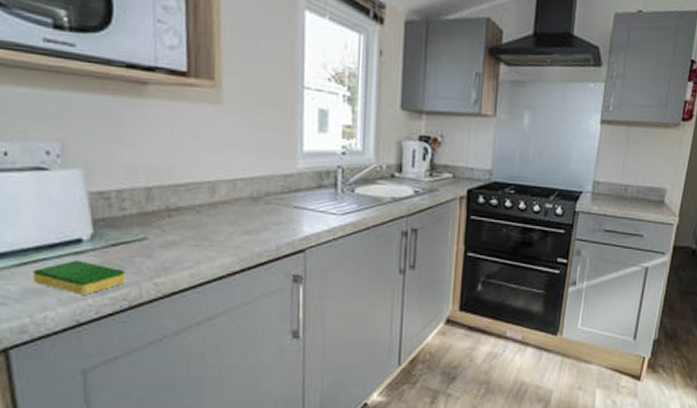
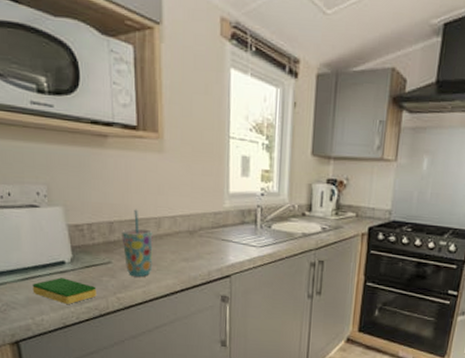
cup: none [163,171,205,256] -> present [122,209,153,277]

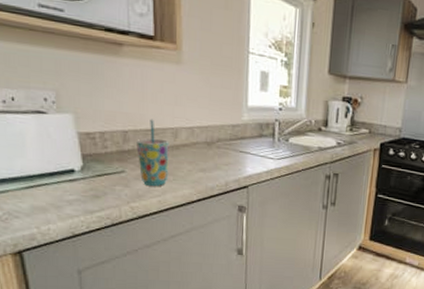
dish sponge: present [32,277,97,304] -> none [38,186,109,213]

